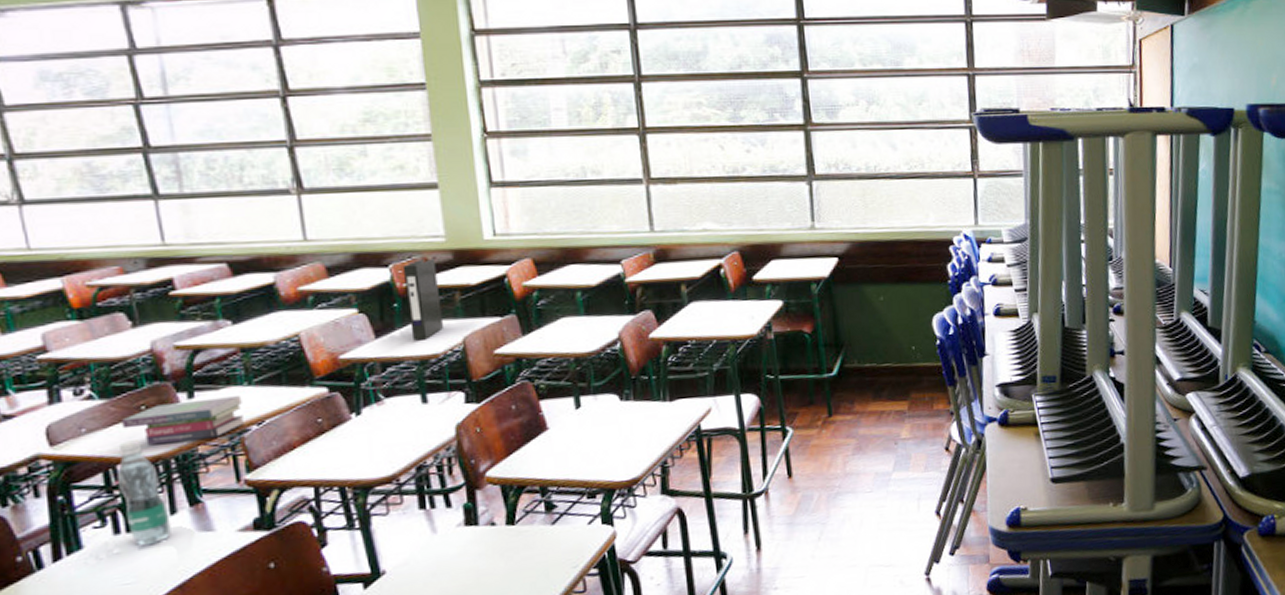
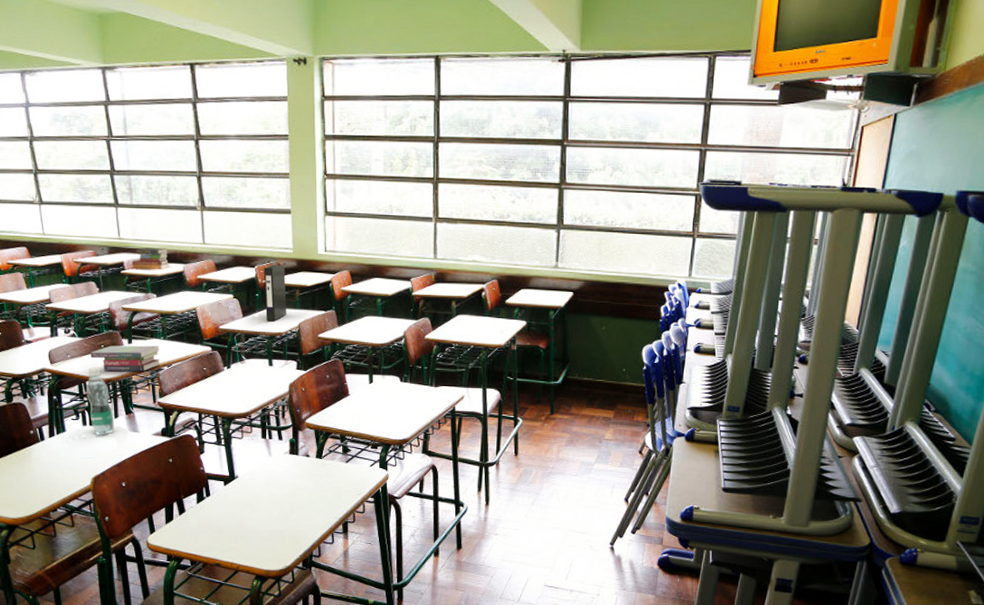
books: none [187,252,252,288] -> present [132,247,170,270]

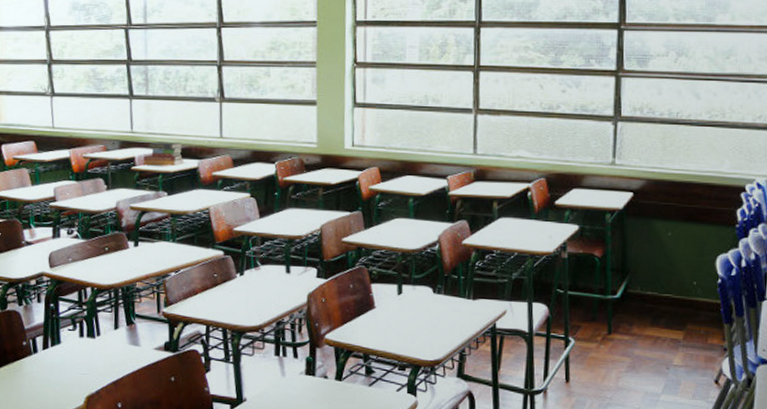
bottle: present [86,366,114,436] -> none [85,271,114,349]
books: present [90,345,161,372] -> none [93,248,168,278]
binder: present [263,264,287,322] -> none [284,160,309,224]

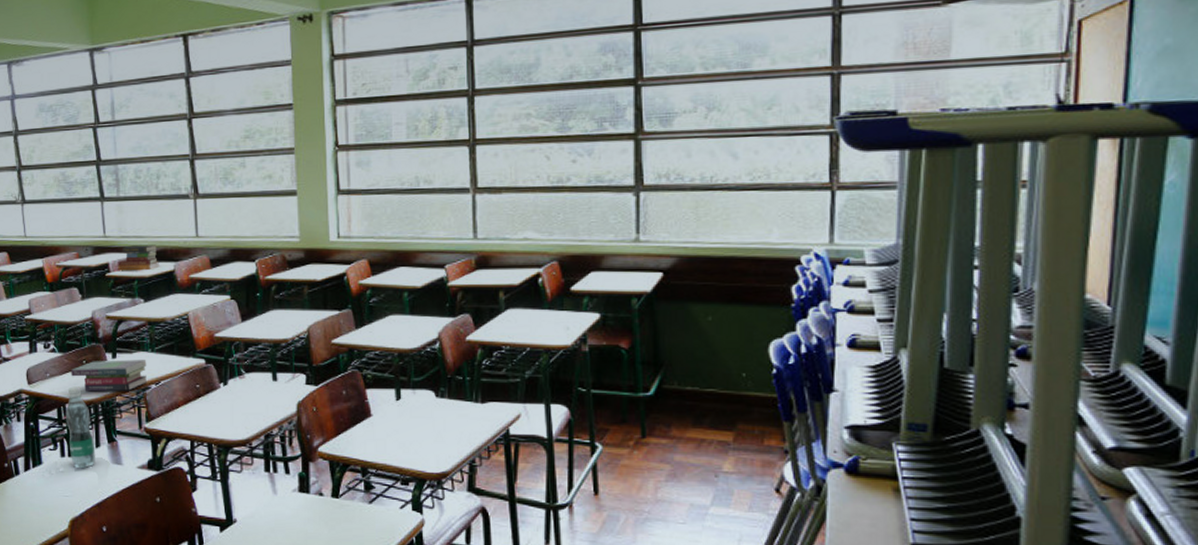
bottle: none [85,271,114,349] -> present [65,386,95,469]
books: none [93,248,168,278] -> present [71,360,148,392]

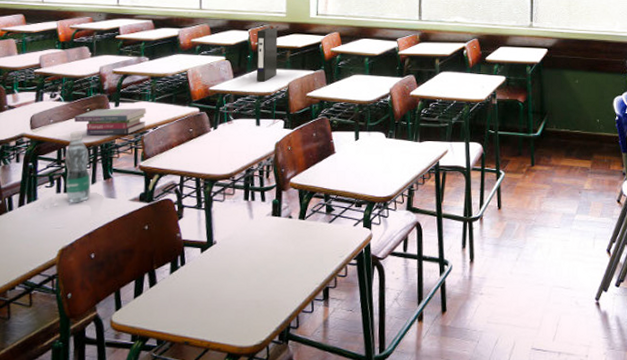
books: present [118,245,159,271] -> none [127,13,166,35]
binder: none [265,256,294,326] -> present [256,27,278,82]

